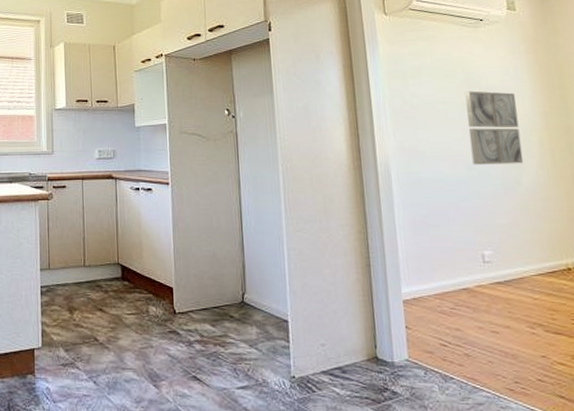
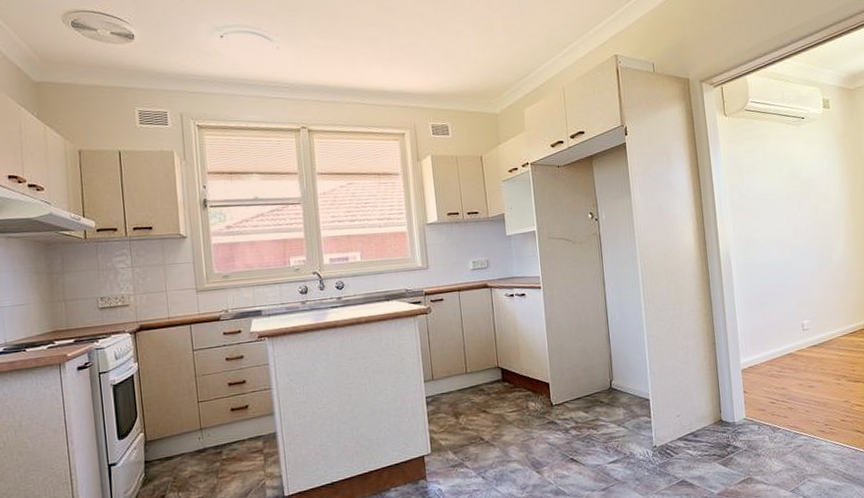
wall art: present [465,91,524,165] -> none [789,182,834,248]

